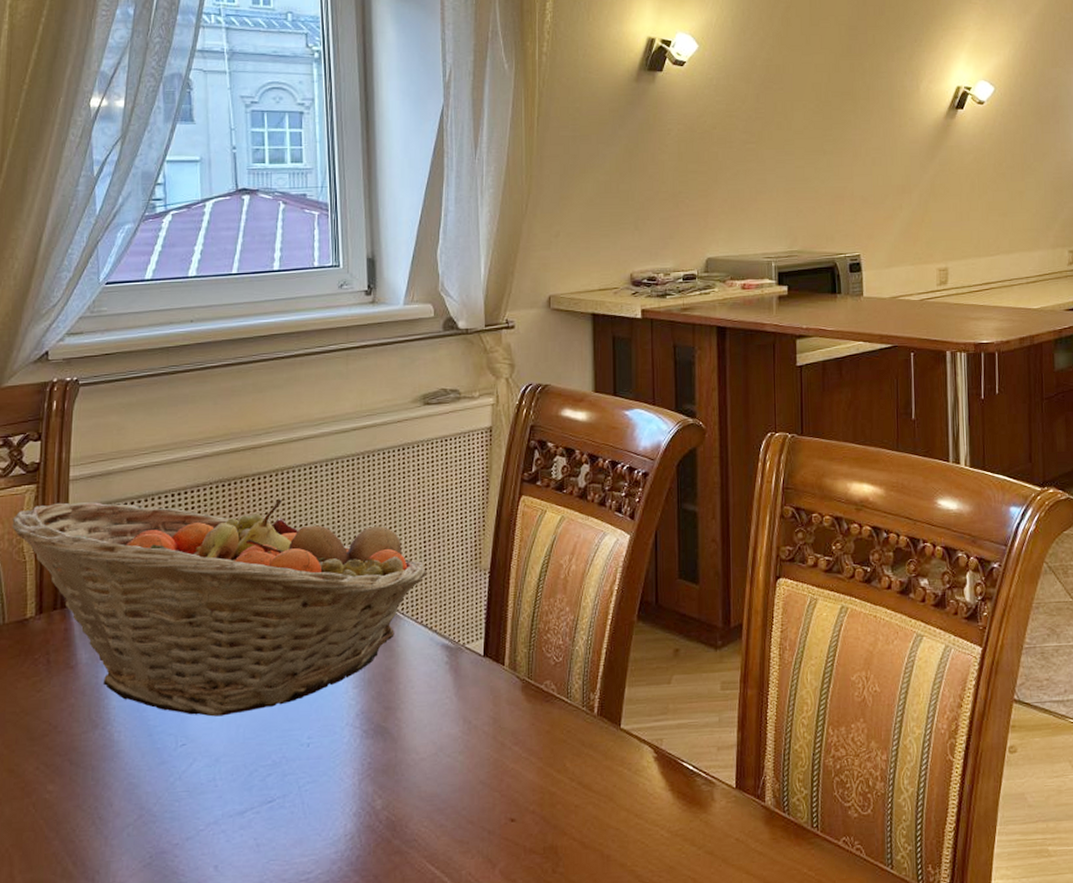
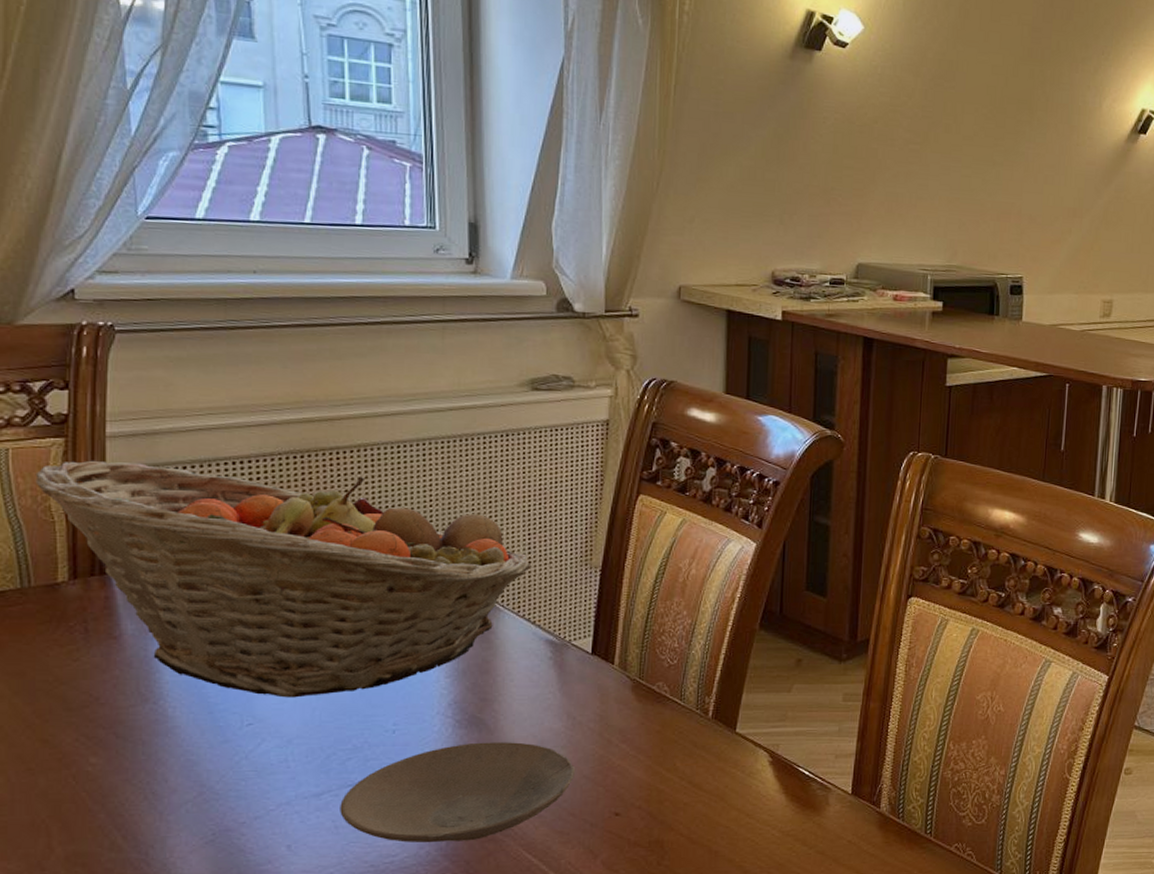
plate: none [261,750,472,859] -> present [340,742,575,843]

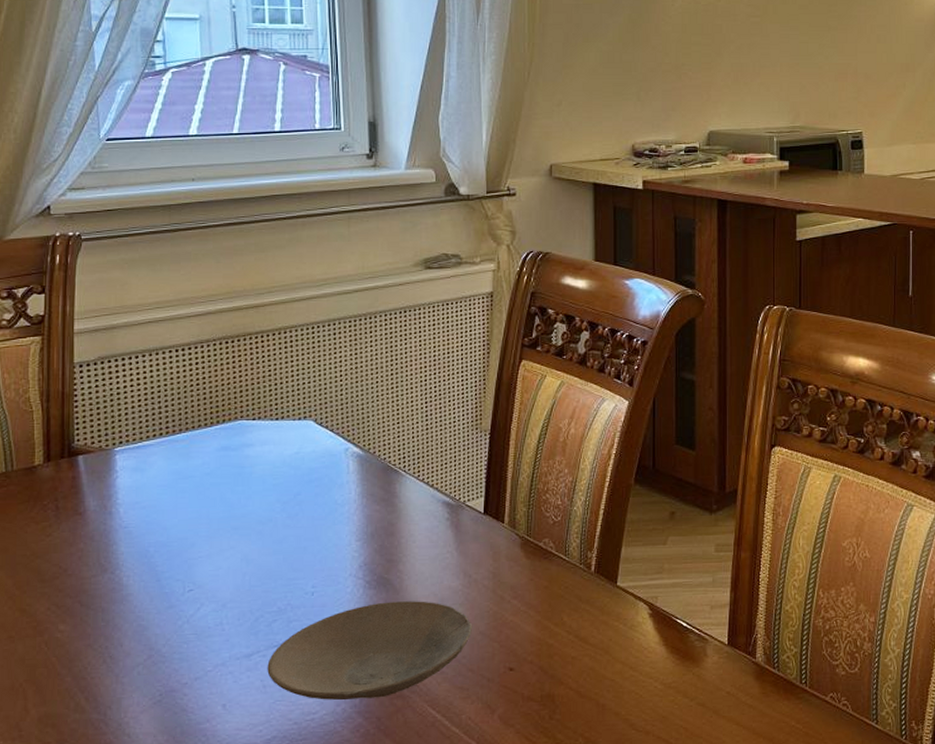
fruit basket: present [35,460,532,698] -> none [18,354,429,565]

